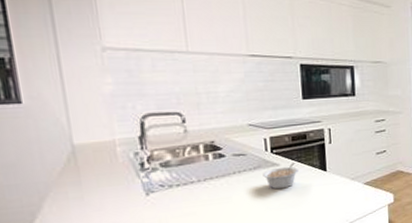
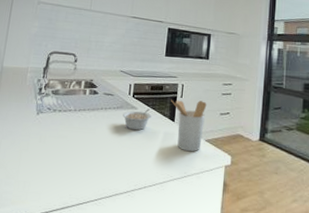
utensil holder: none [318,143,361,199] -> present [171,99,207,152]

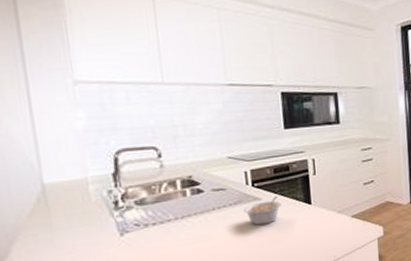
utensil holder: present [171,99,207,152] -> none [302,173,348,234]

